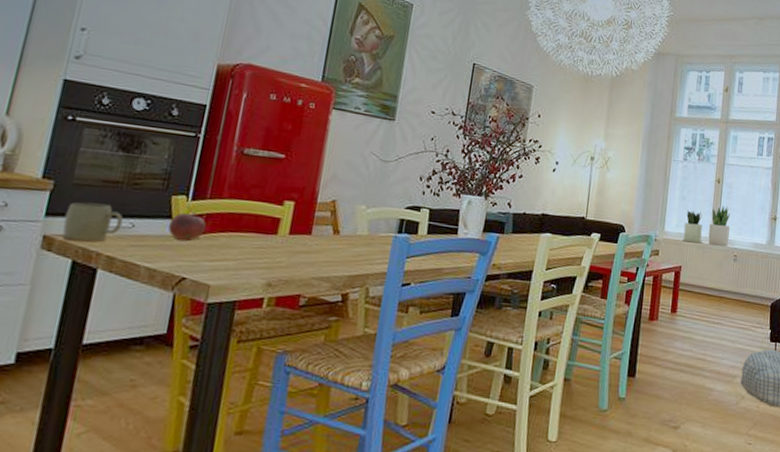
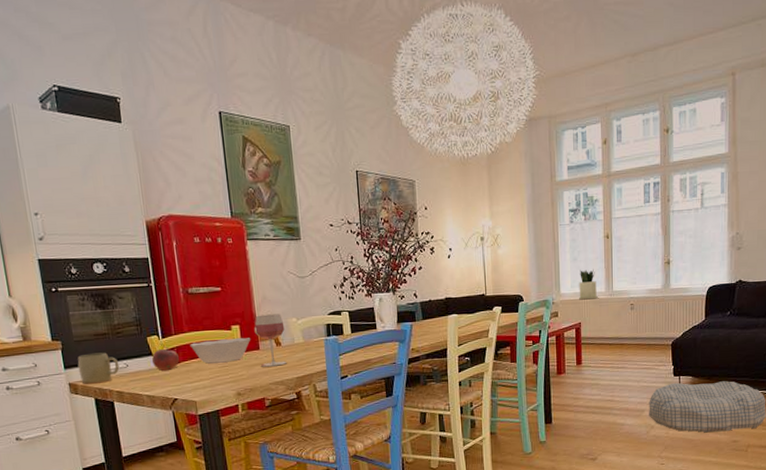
bowl: none [224,212,305,244] -> present [189,337,251,364]
wineglass: none [306,194,350,259] -> present [253,314,287,367]
planter: present [708,205,730,247] -> none [603,259,624,298]

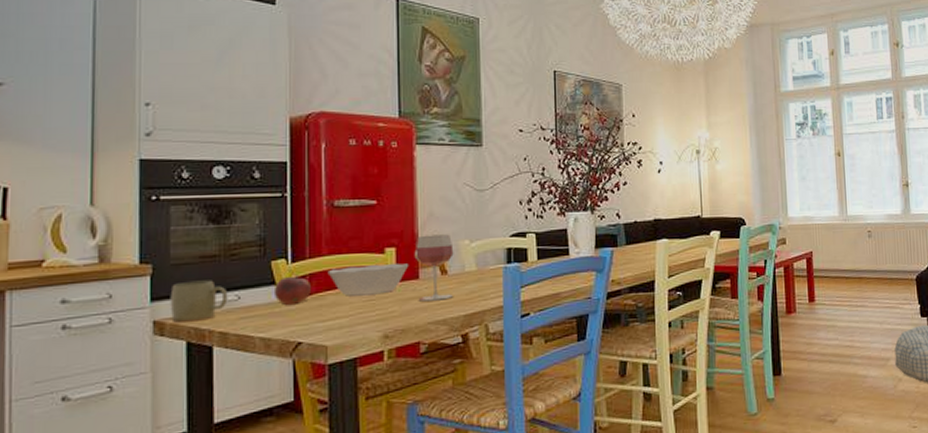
planter: present [578,269,599,300] -> none [808,190,832,225]

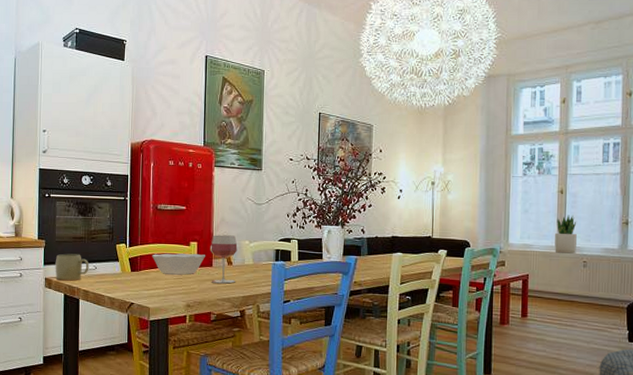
fruit: present [273,274,311,306] -> none [117,255,141,277]
planter: none [836,179,860,224] -> present [555,215,577,254]

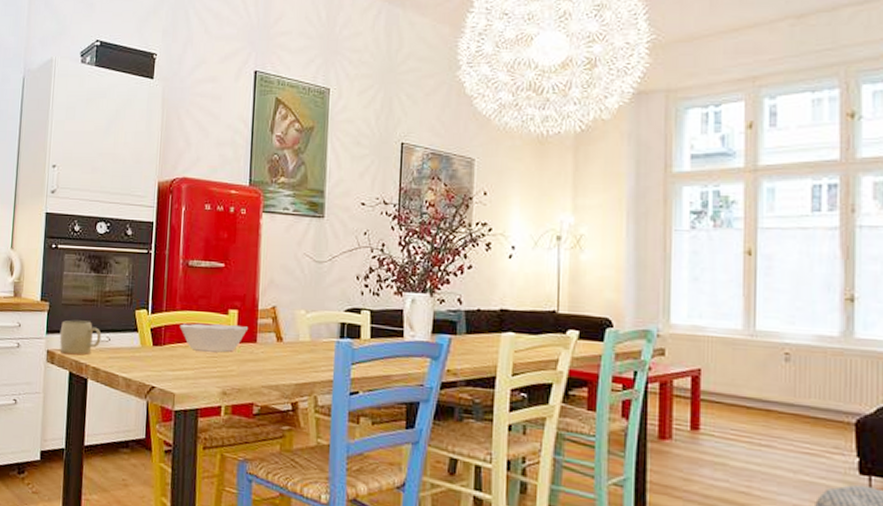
wineglass: present [210,235,238,284] -> none [254,301,290,367]
planter: present [555,215,577,254] -> none [740,285,774,341]

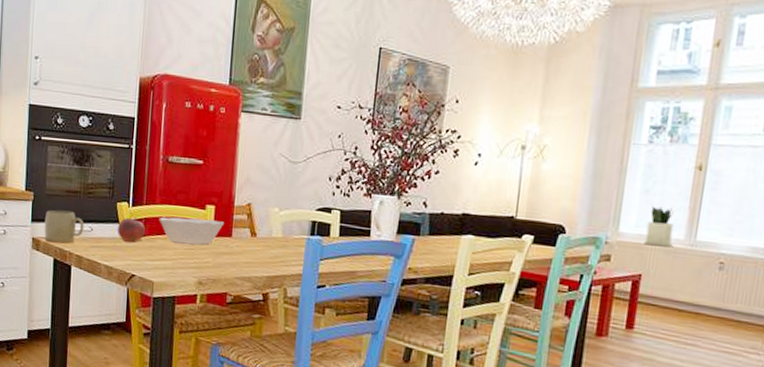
fruit: none [135,324,165,353] -> present [117,216,145,243]
planter: none [698,294,732,339] -> present [643,206,674,247]

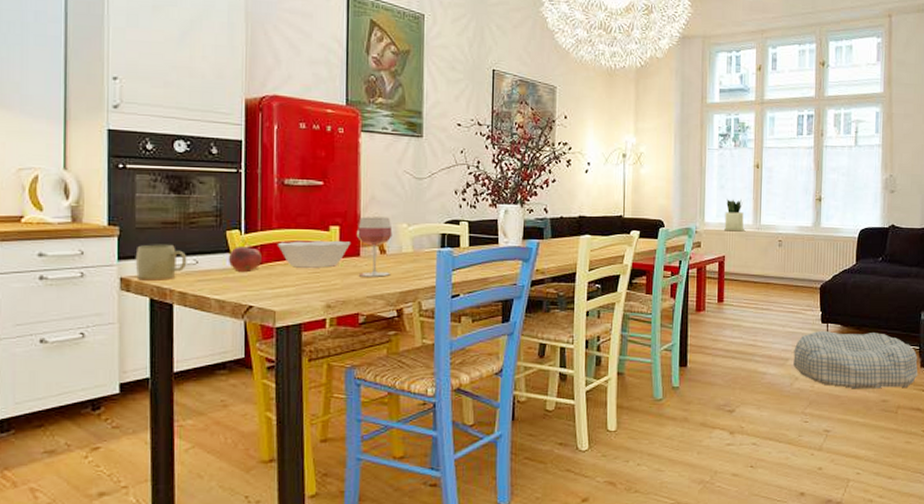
wineglass: none [229,198,265,260] -> present [356,216,393,277]

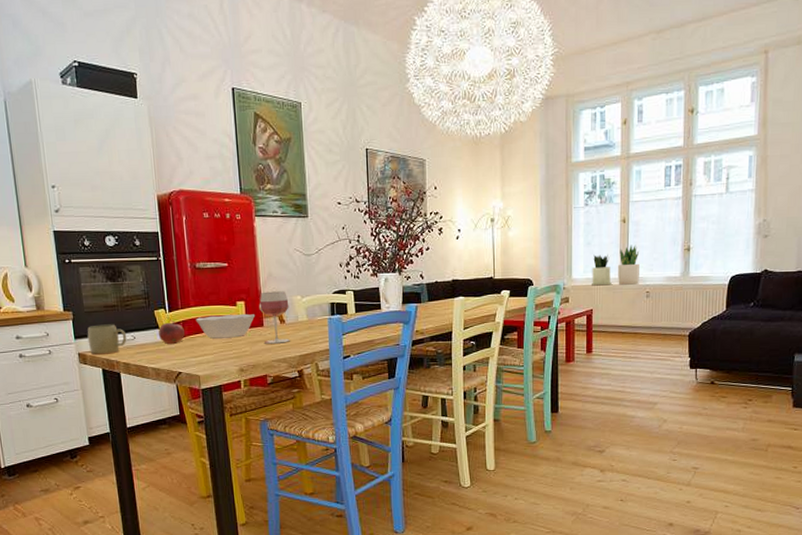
planter: none [751,191,772,232] -> present [618,244,640,285]
dog bed: present [793,330,918,389] -> none [662,375,790,430]

